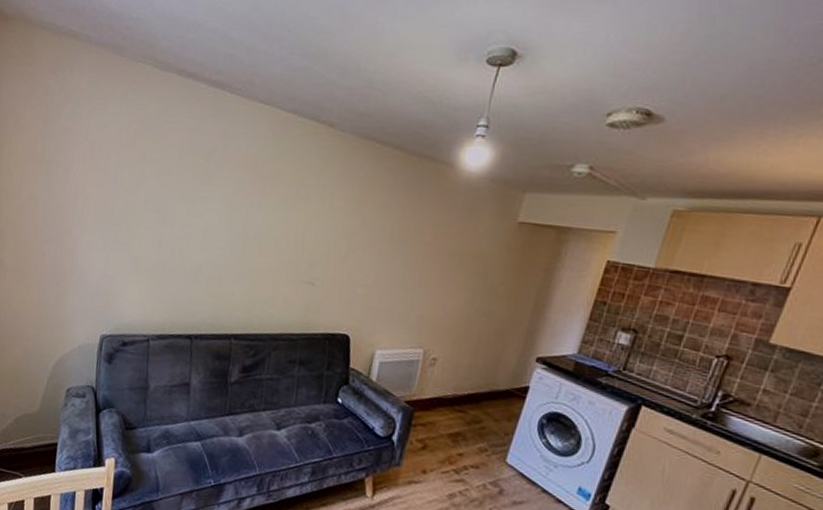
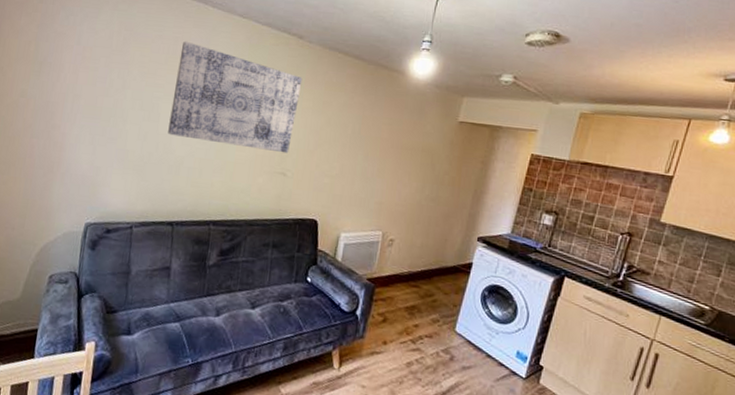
wall art: none [184,133,334,261] -> present [168,41,303,154]

